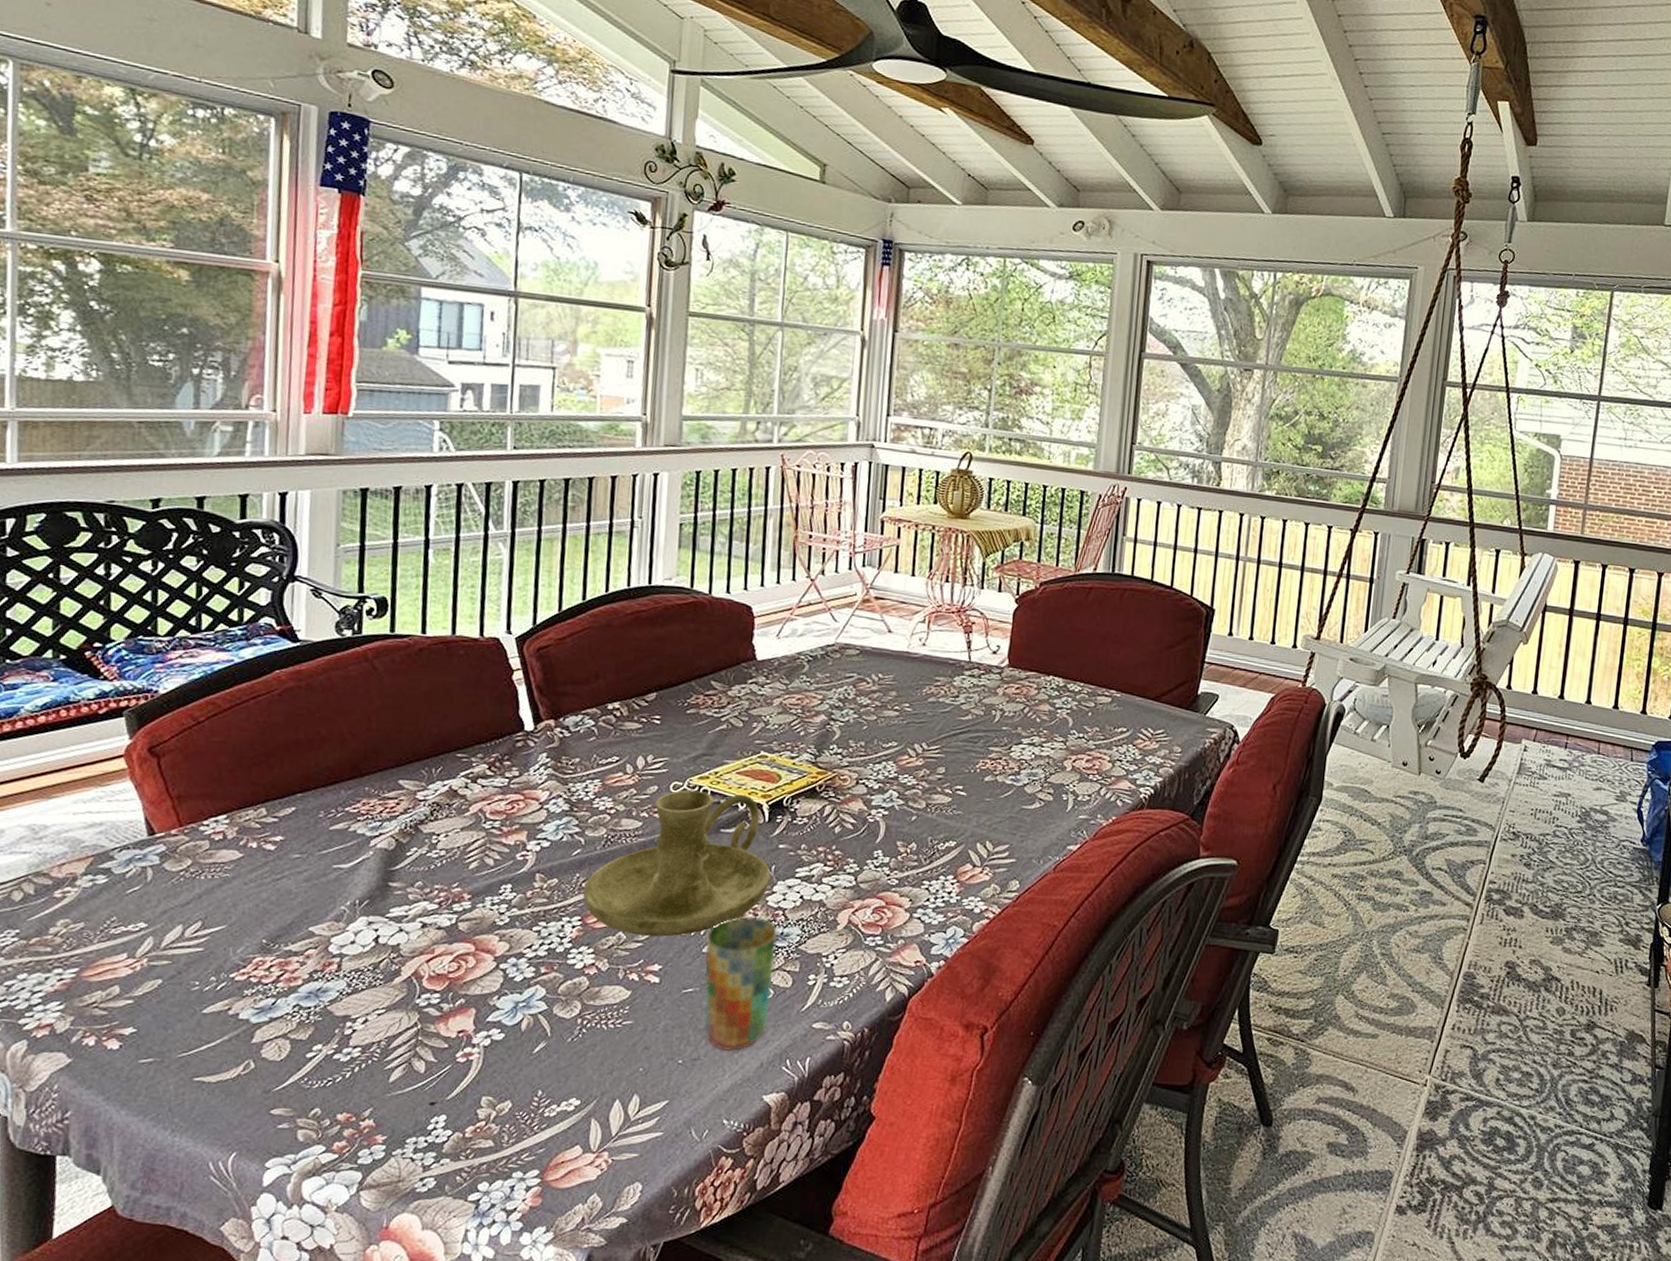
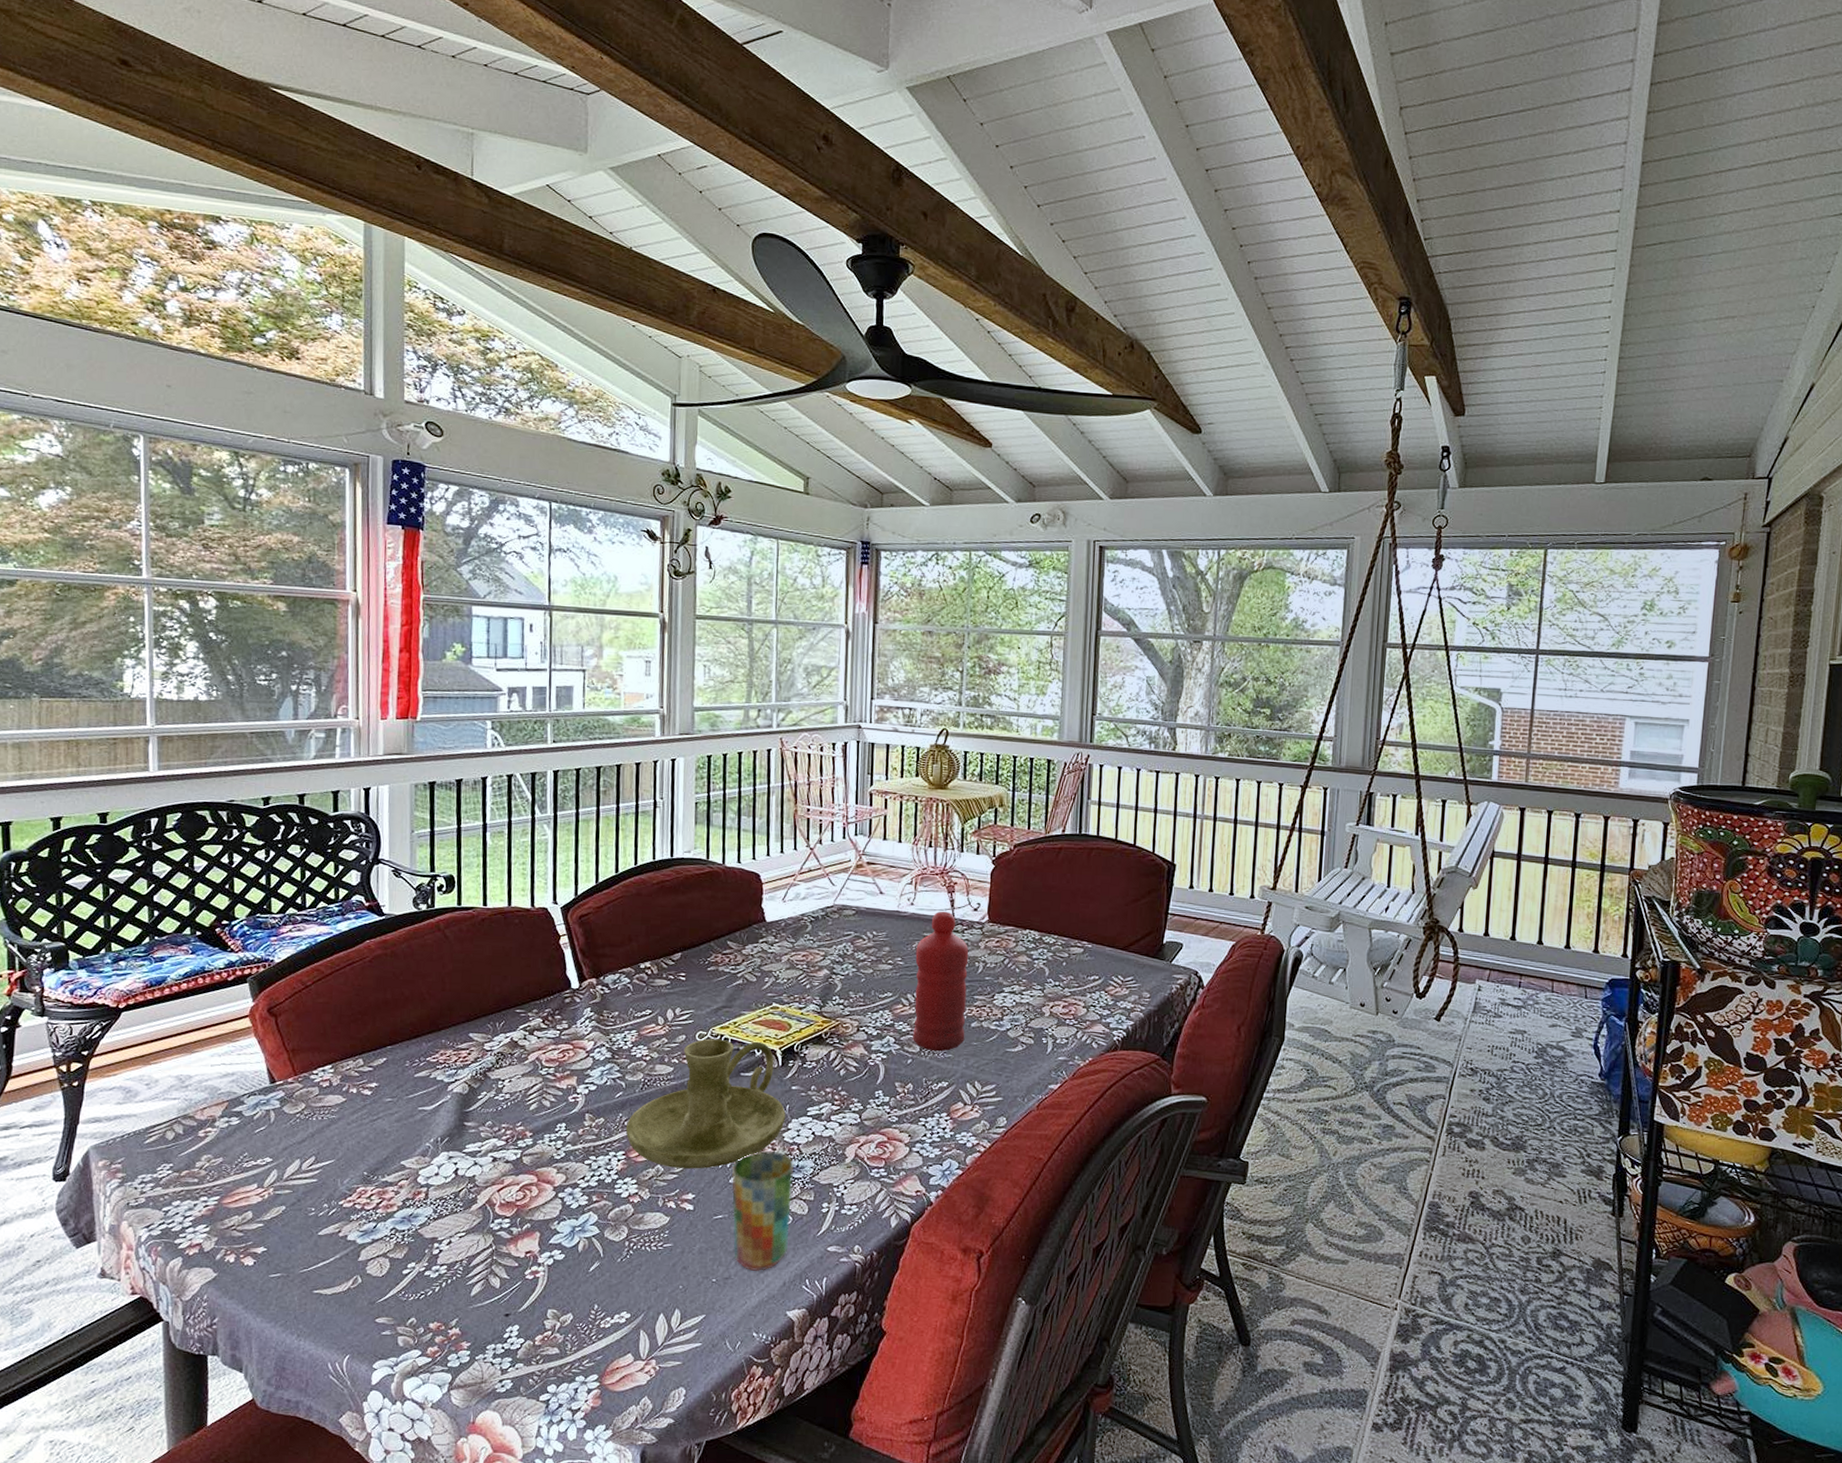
water bottle: none [918,653,986,808] -> present [913,911,969,1052]

